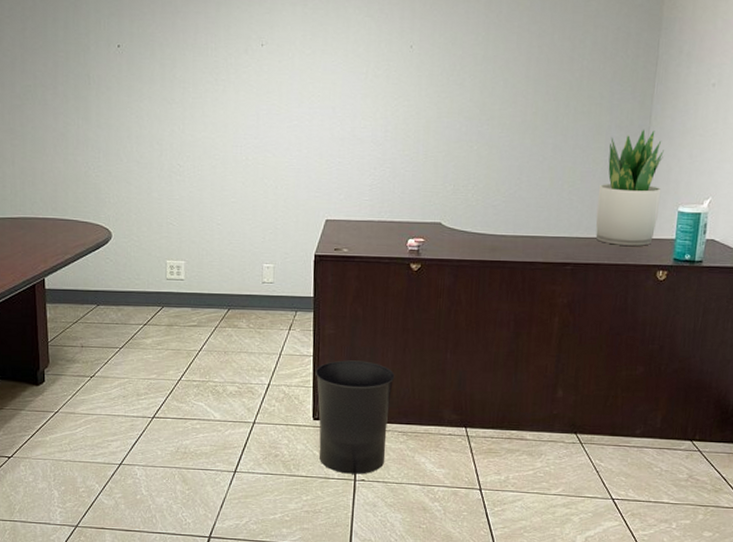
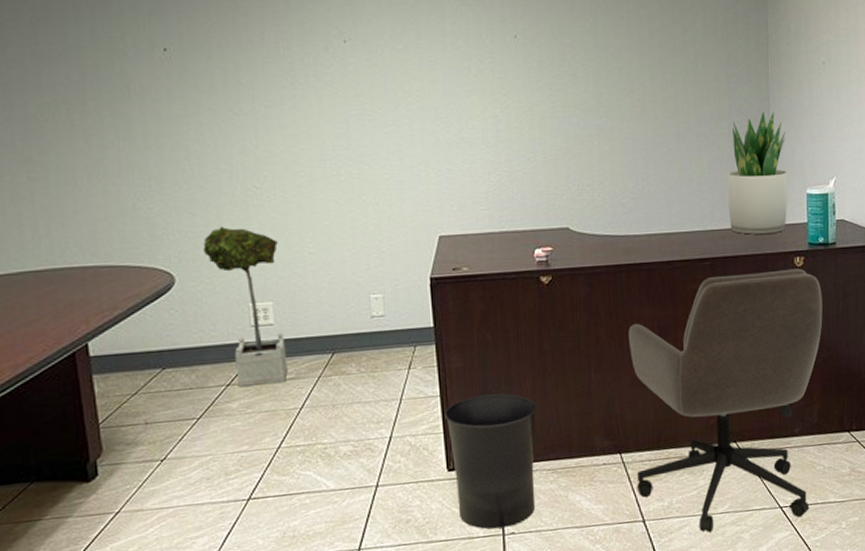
potted tree: none [135,195,193,328] -> present [203,226,288,387]
office chair: none [477,281,682,511] -> present [629,268,823,532]

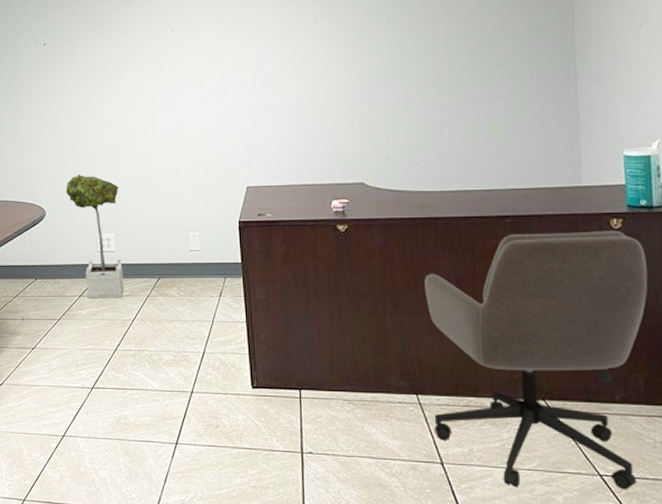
waste bin: present [445,393,537,529] -> none [250,325,334,446]
planter: present [727,111,788,235] -> none [529,75,601,195]

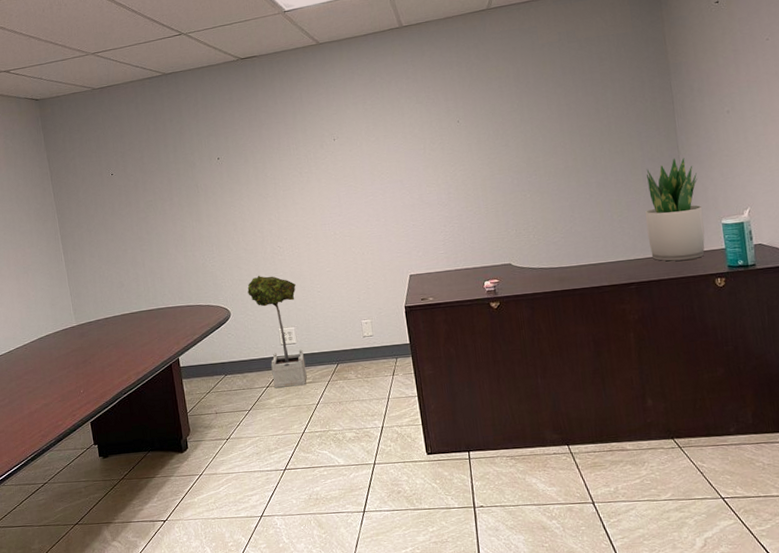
office chair: present [424,230,648,490] -> none [567,288,752,516]
planter: none [529,75,601,195] -> present [645,158,705,262]

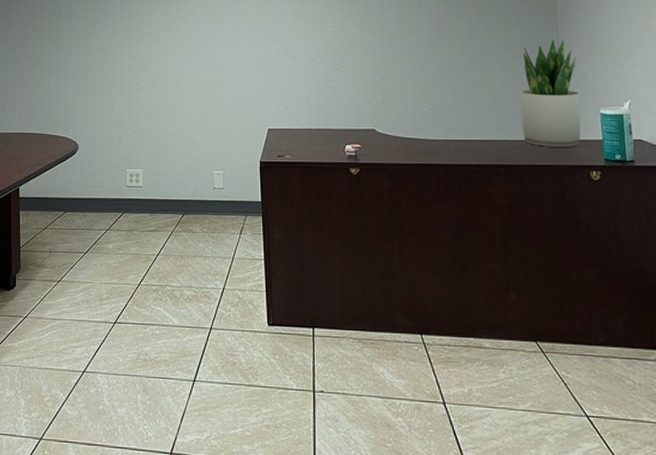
potted tree: present [247,275,307,388] -> none [99,110,150,233]

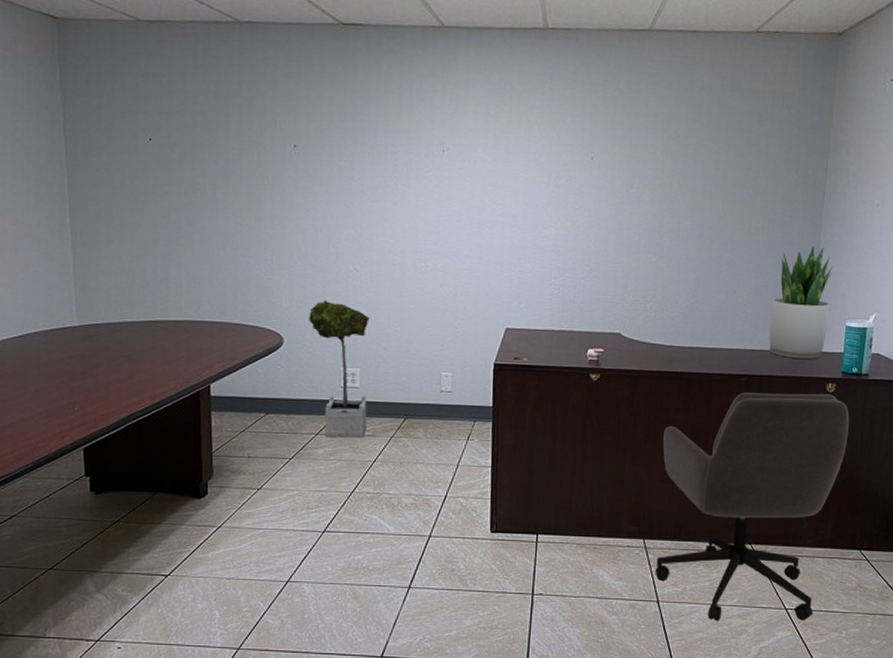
potted tree: none [99,110,150,233] -> present [309,299,370,438]
office chair: none [428,181,624,431] -> present [655,393,850,621]

